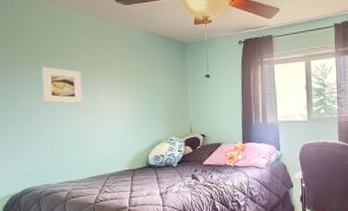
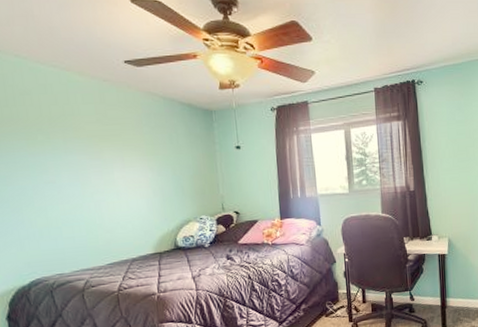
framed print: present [41,66,83,104] -> none [40,140,95,182]

